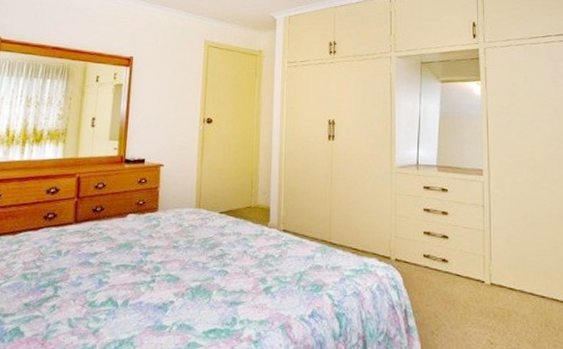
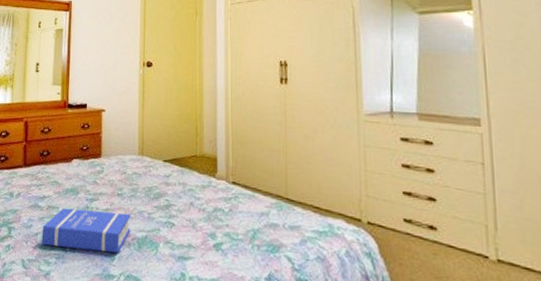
book: none [90,263,186,305] -> present [41,208,131,254]

